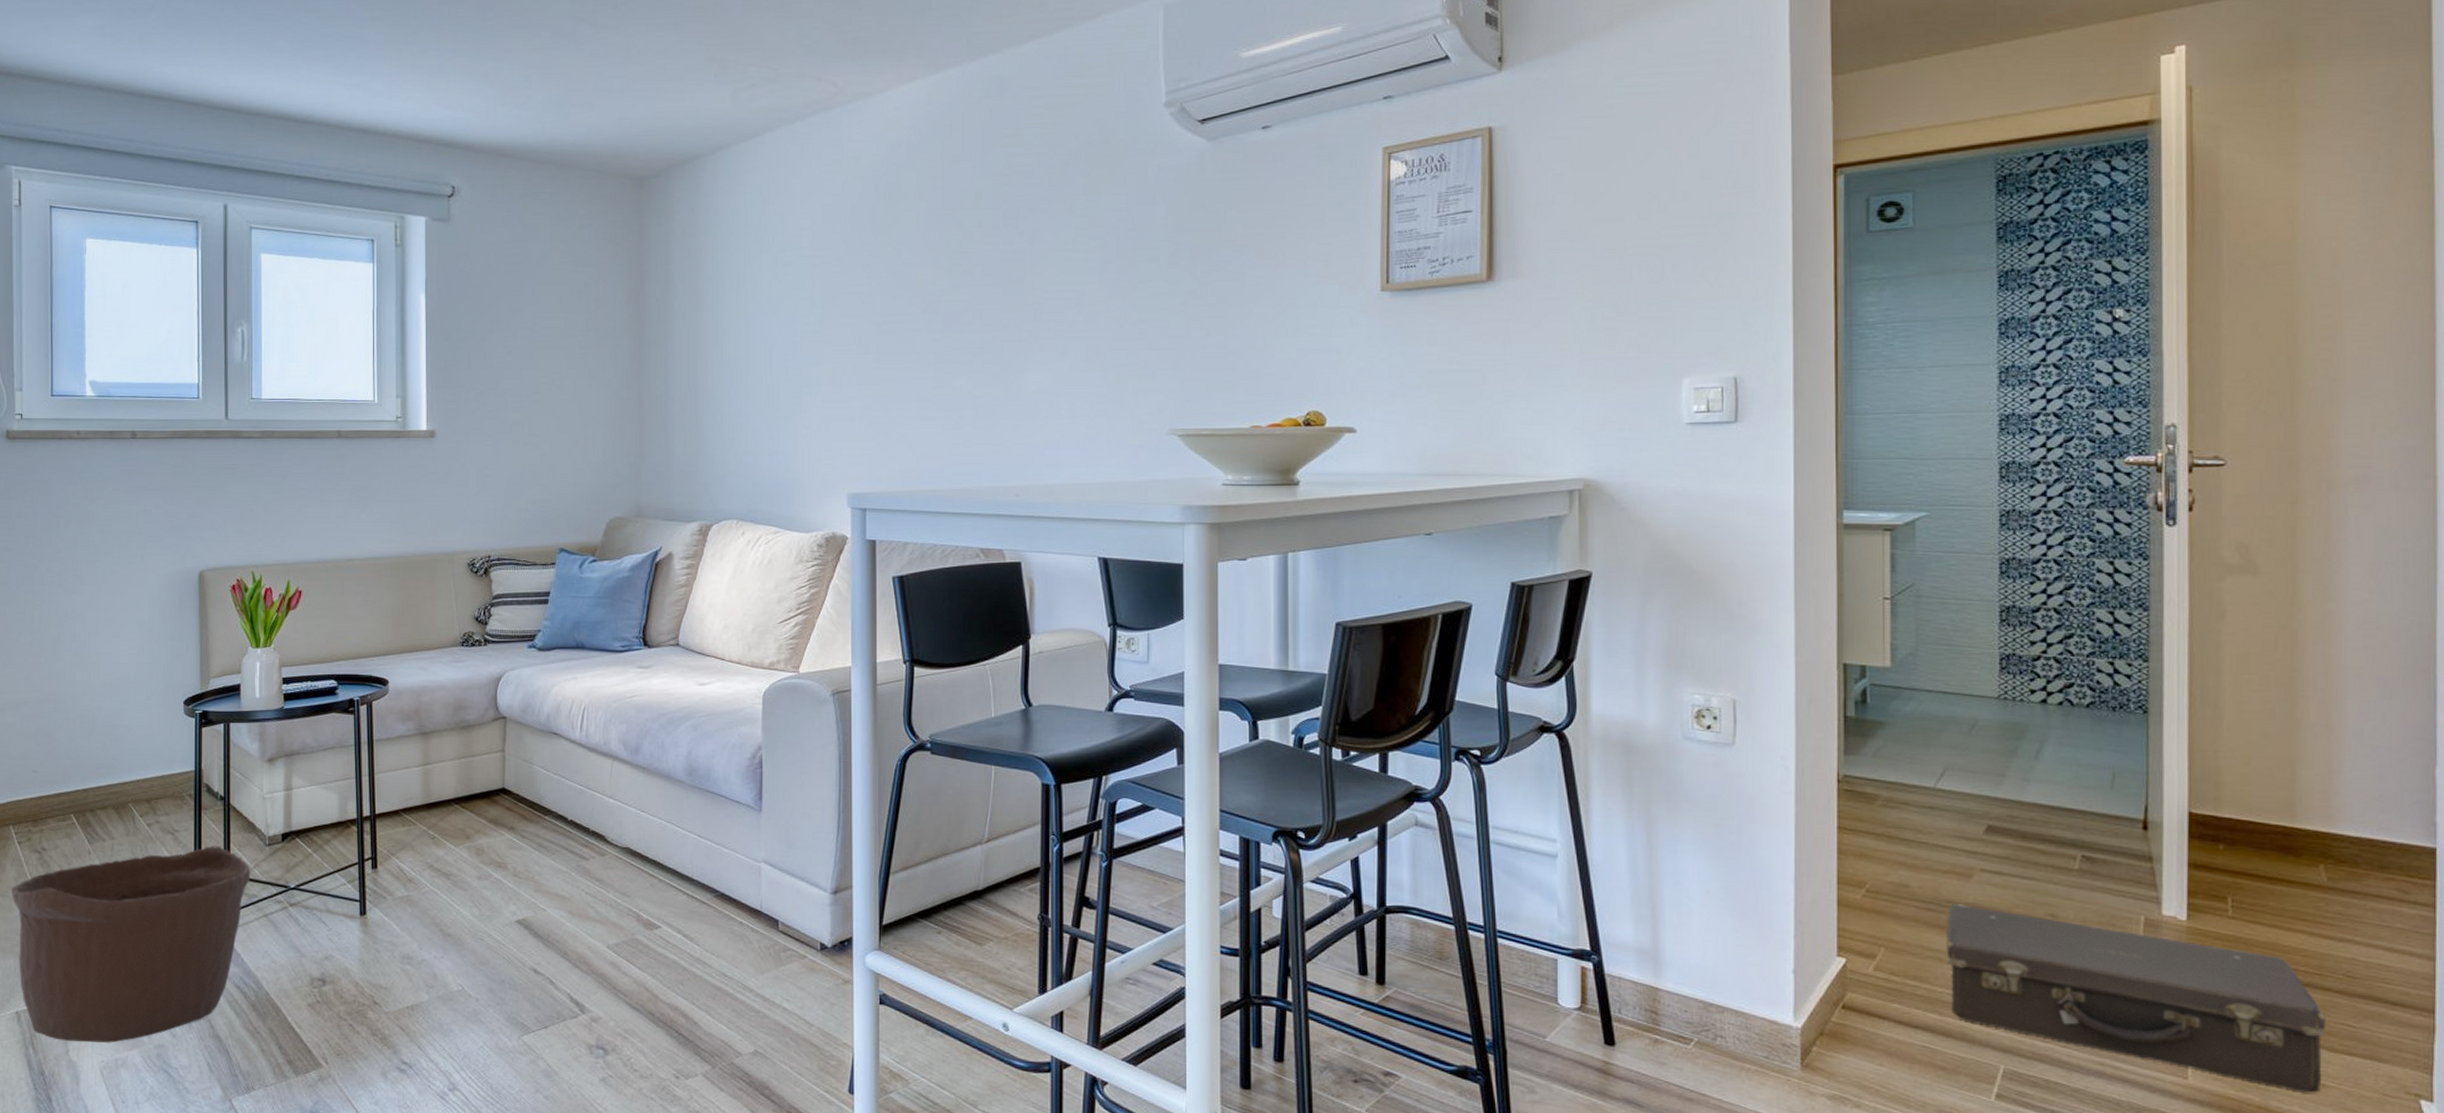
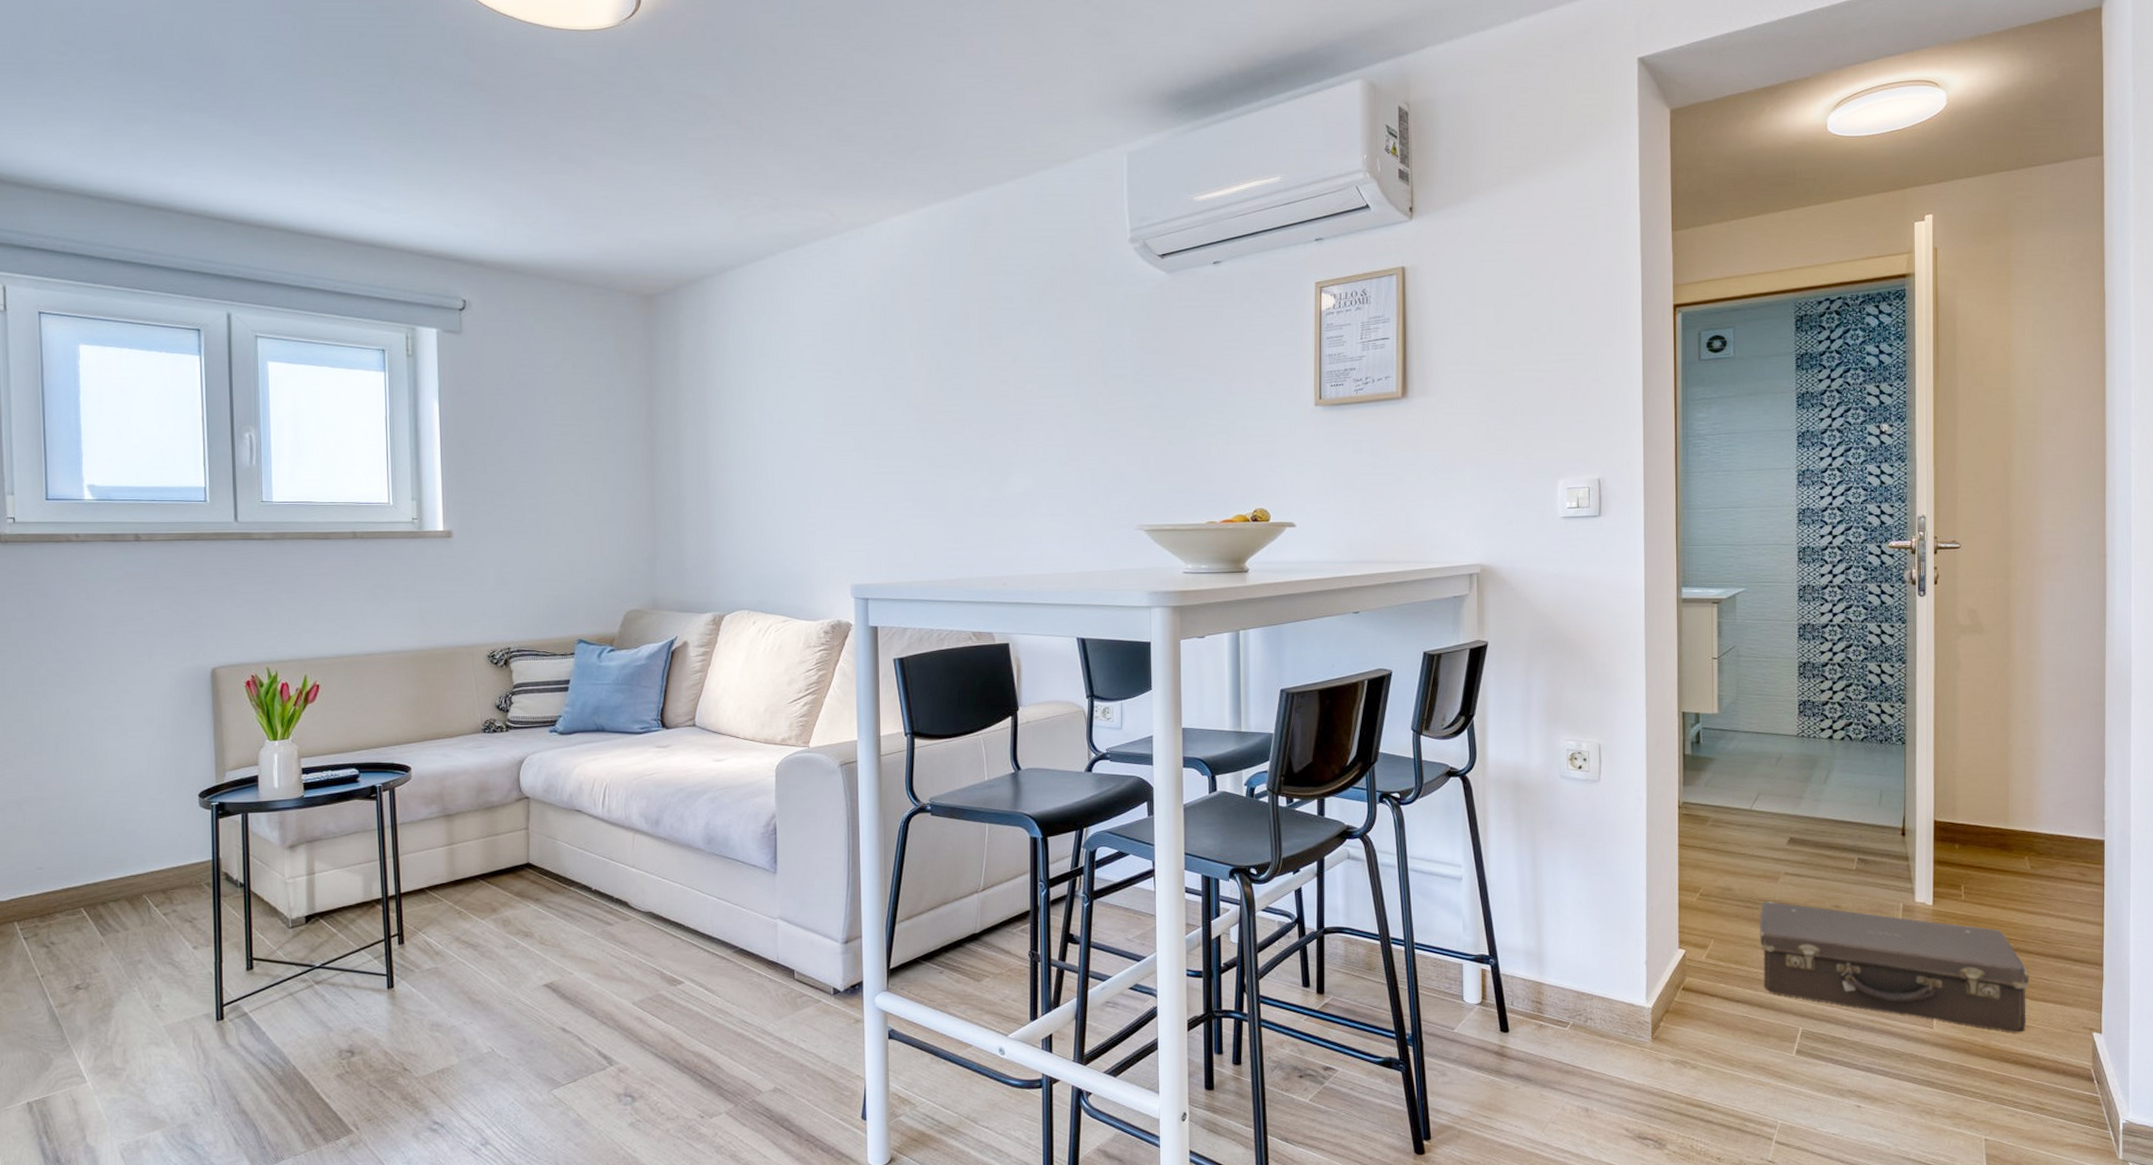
basket: present [11,846,251,1043] -> none [17,931,274,1127]

